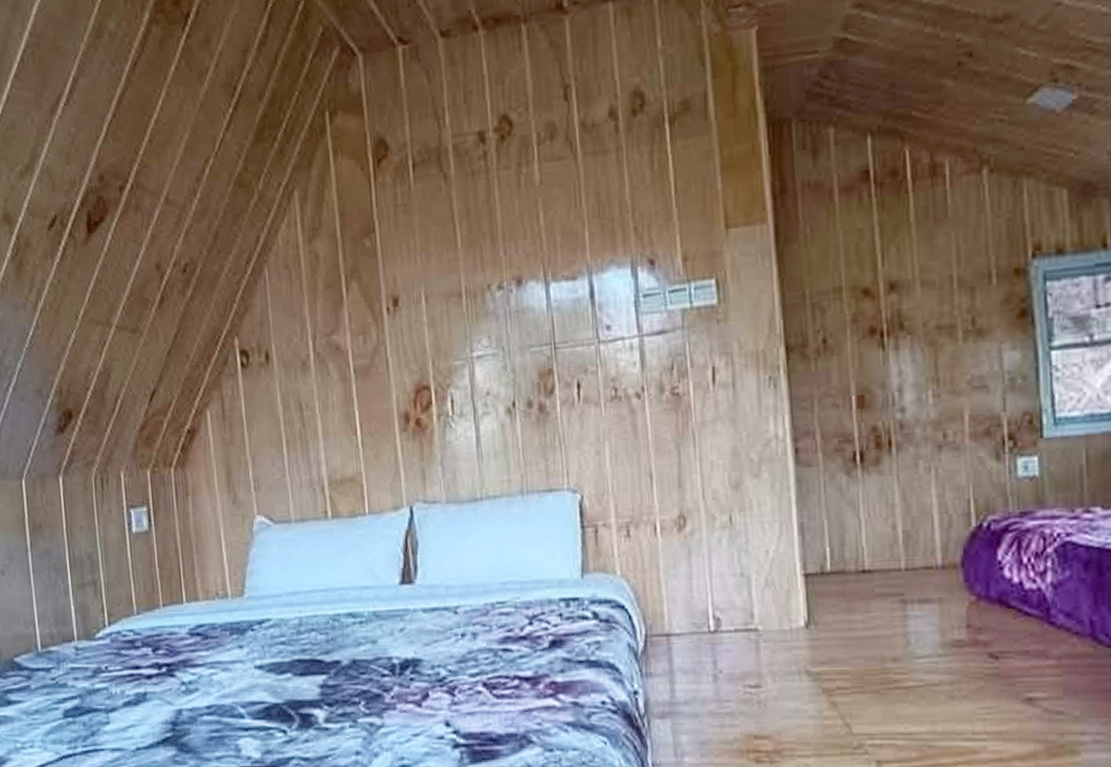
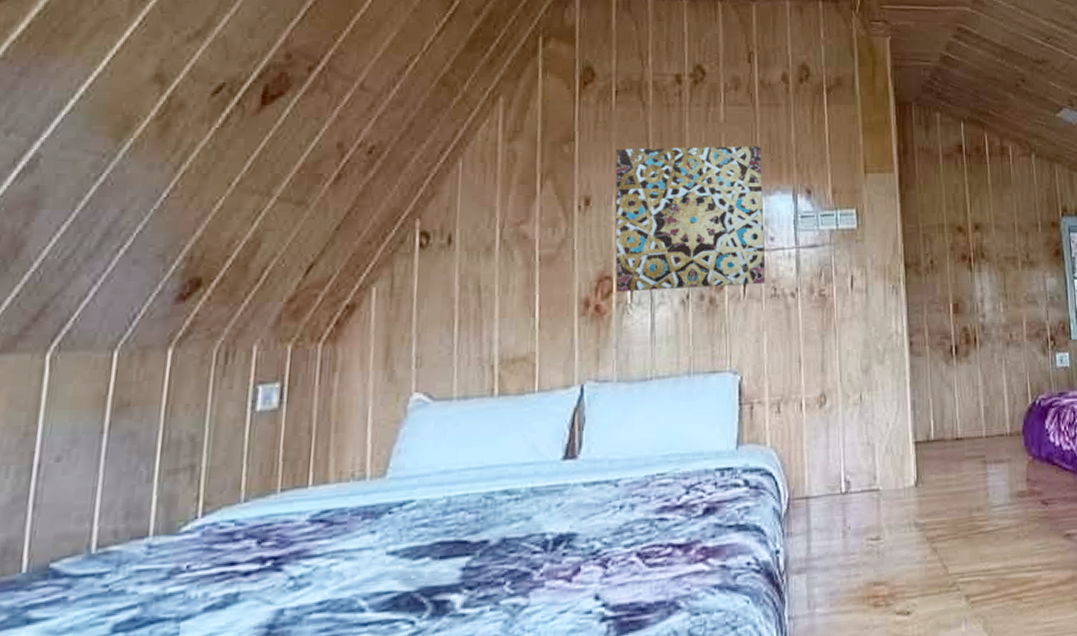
wall art: none [419,209,604,404] -> present [615,146,766,293]

